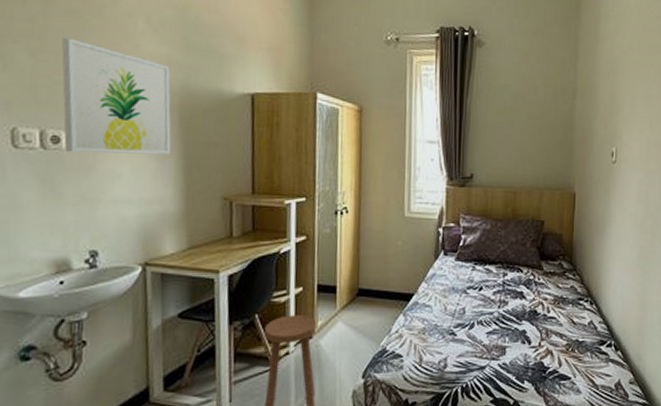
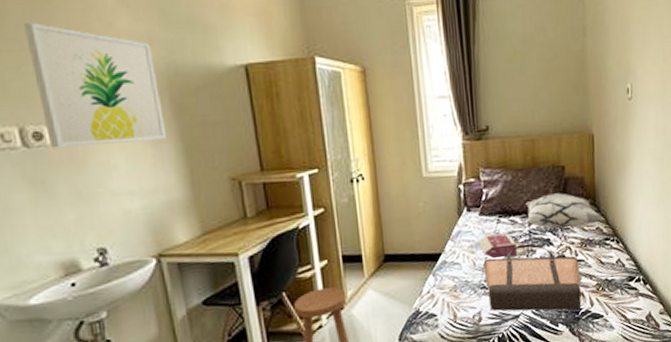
book: none [451,281,499,305] -> present [477,233,527,258]
shopping bag: none [454,294,550,369] -> present [483,243,582,311]
decorative pillow: none [502,247,578,283] -> present [526,193,603,229]

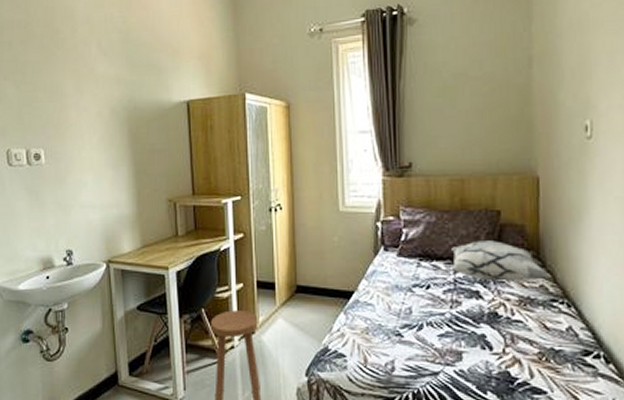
wall art: present [24,23,167,149] -> none [38,70,124,167]
book: present [477,233,527,258] -> none [394,278,450,305]
shopping bag: present [483,243,582,311] -> none [399,293,518,379]

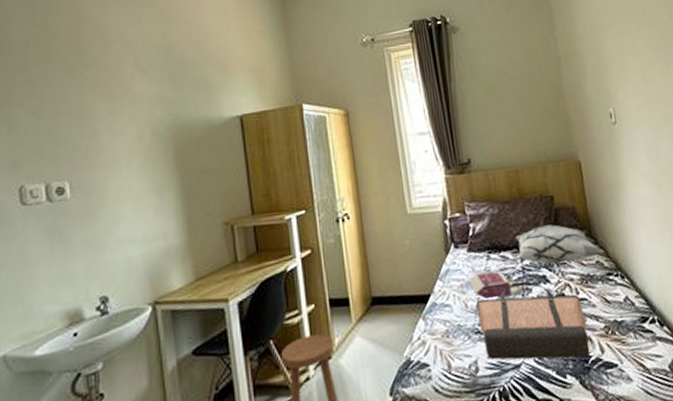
book: none [394,278,450,305] -> present [468,270,522,298]
shopping bag: none [399,293,518,379] -> present [475,281,591,360]

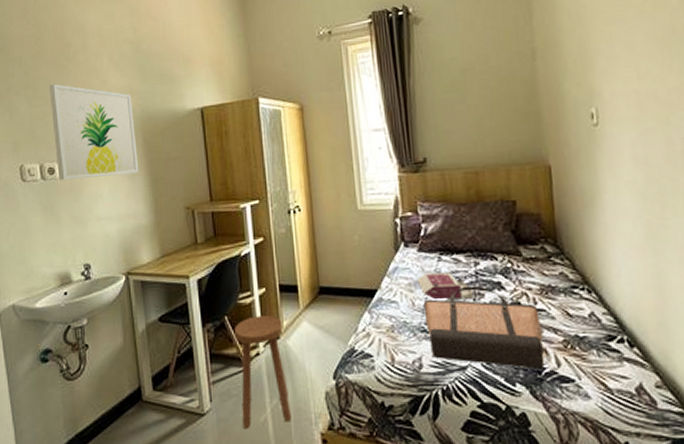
wall art: none [60,93,170,202] -> present [49,84,139,181]
decorative pillow: present [516,224,602,264] -> none [471,231,568,271]

